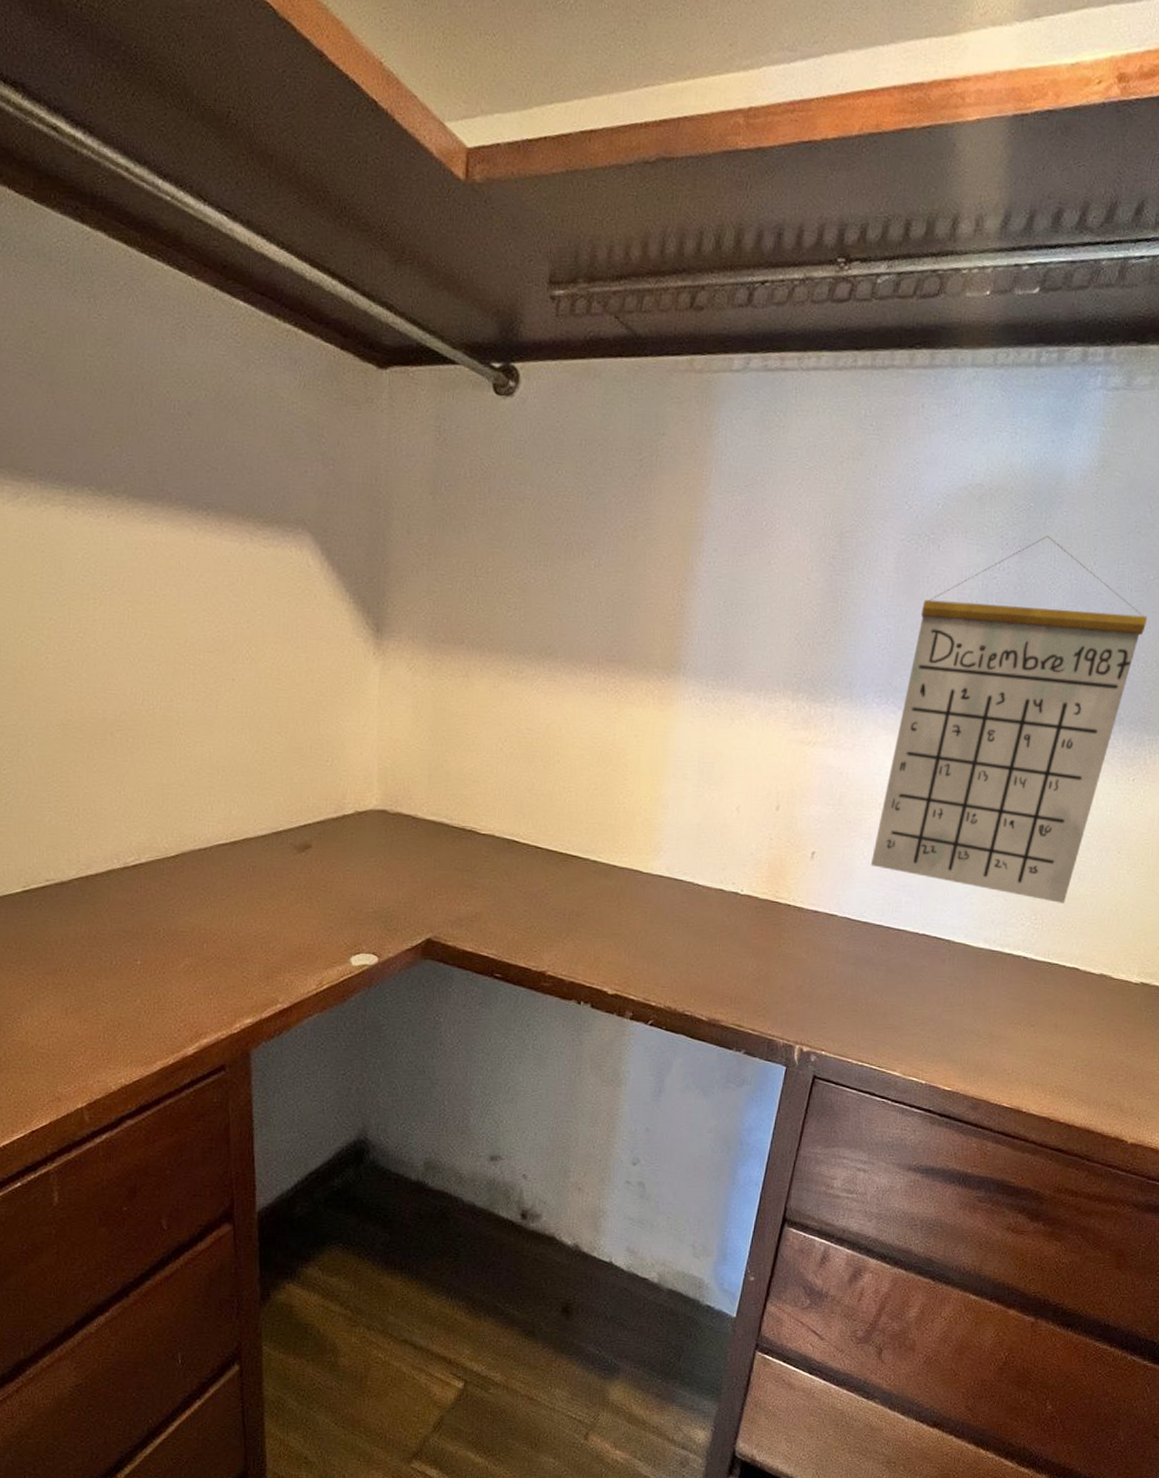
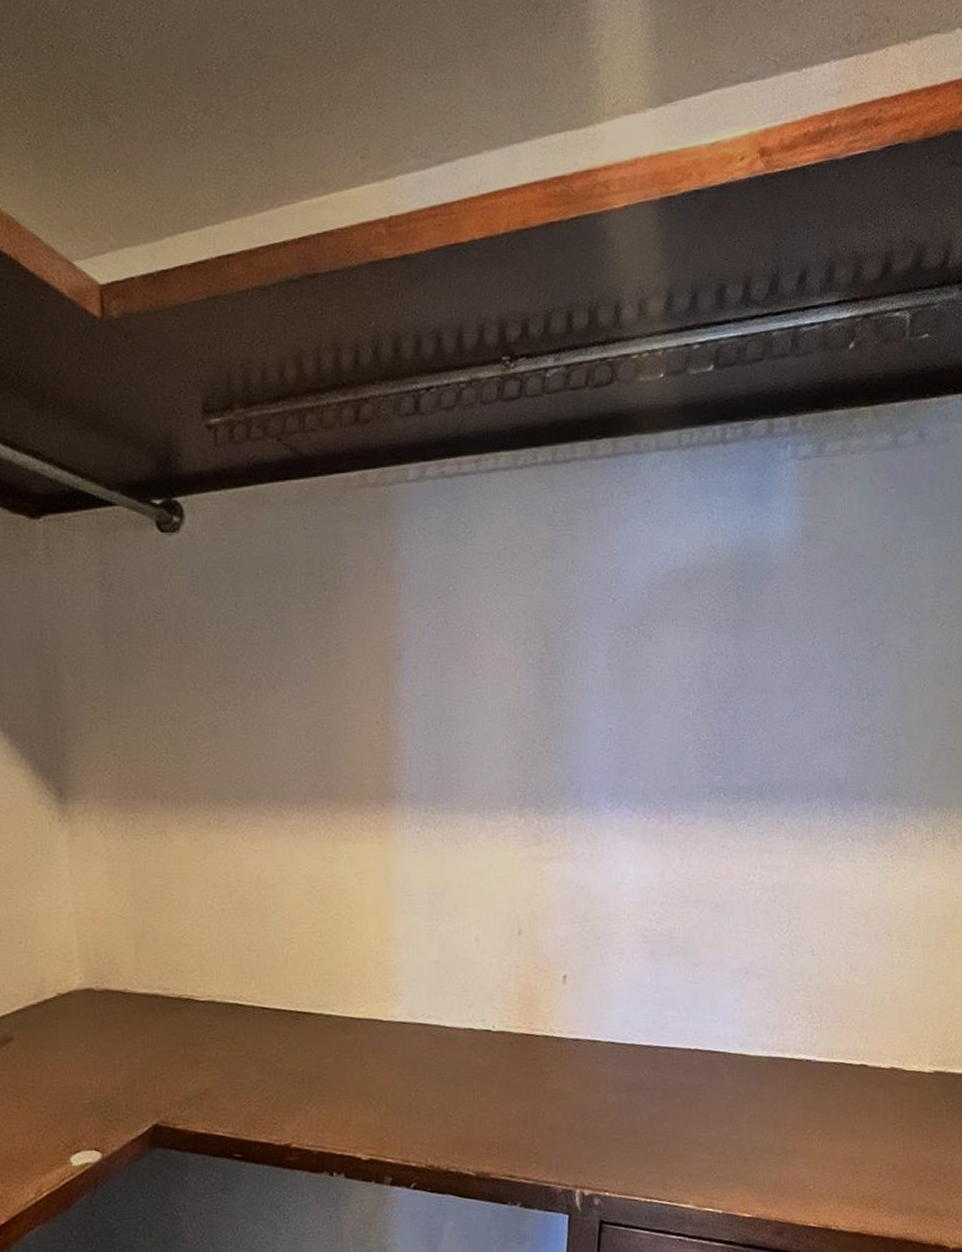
calendar: present [871,536,1148,903] -> none [628,614,879,997]

